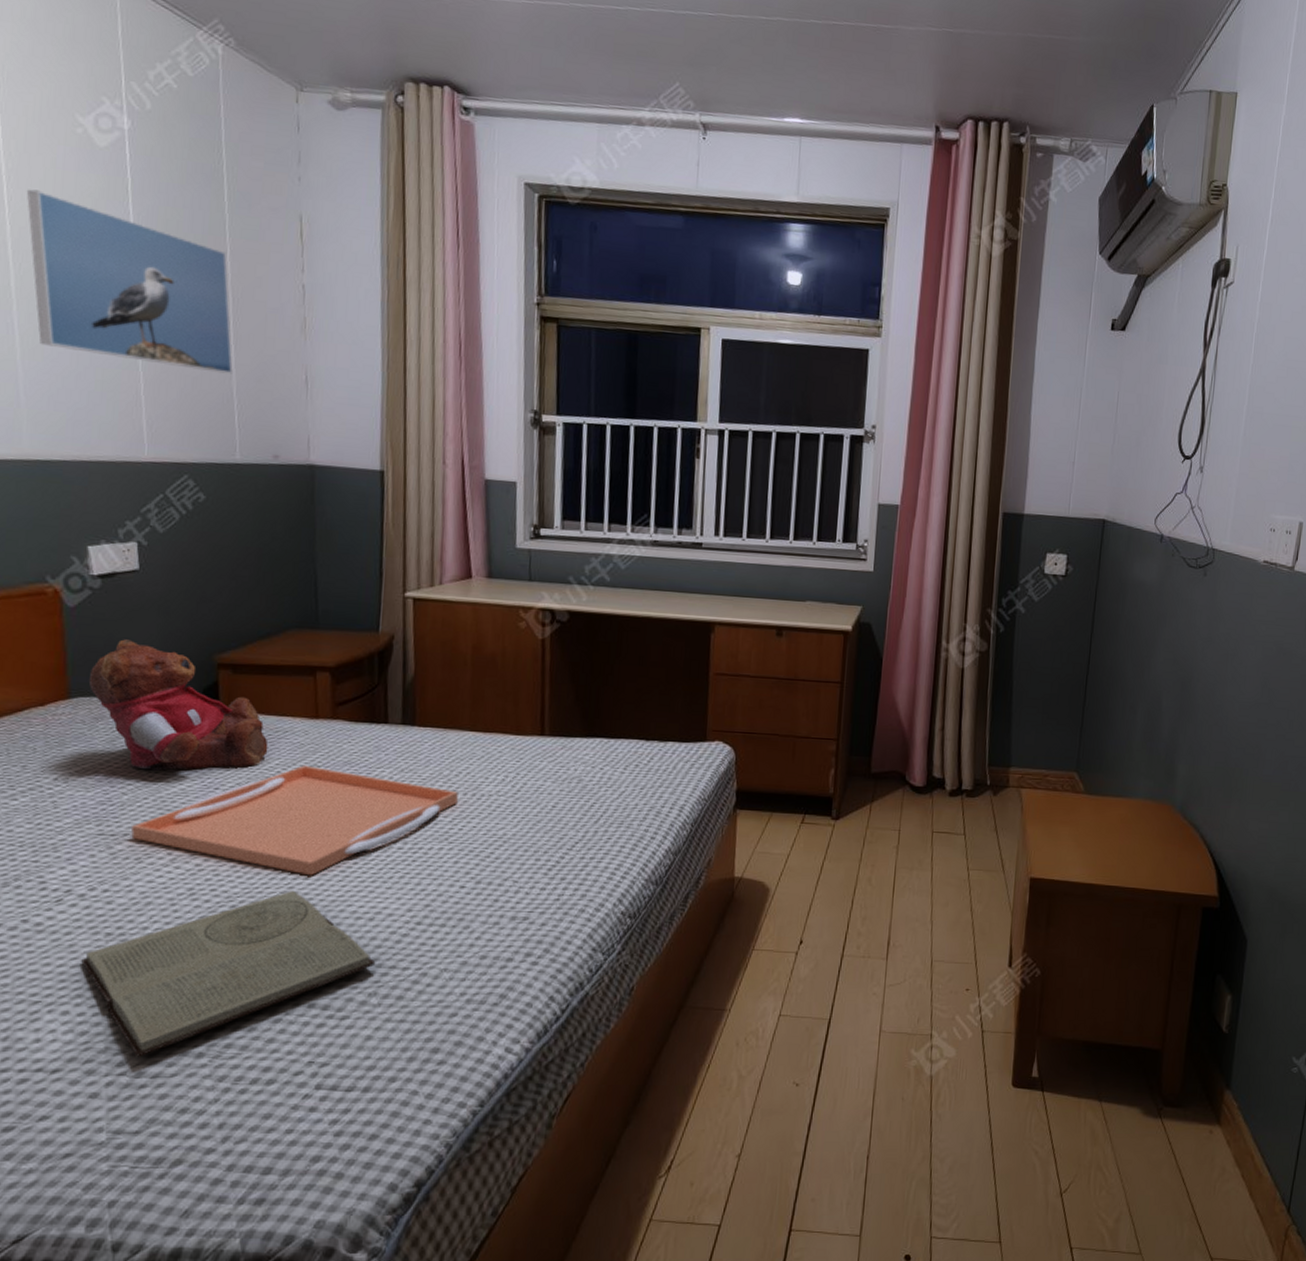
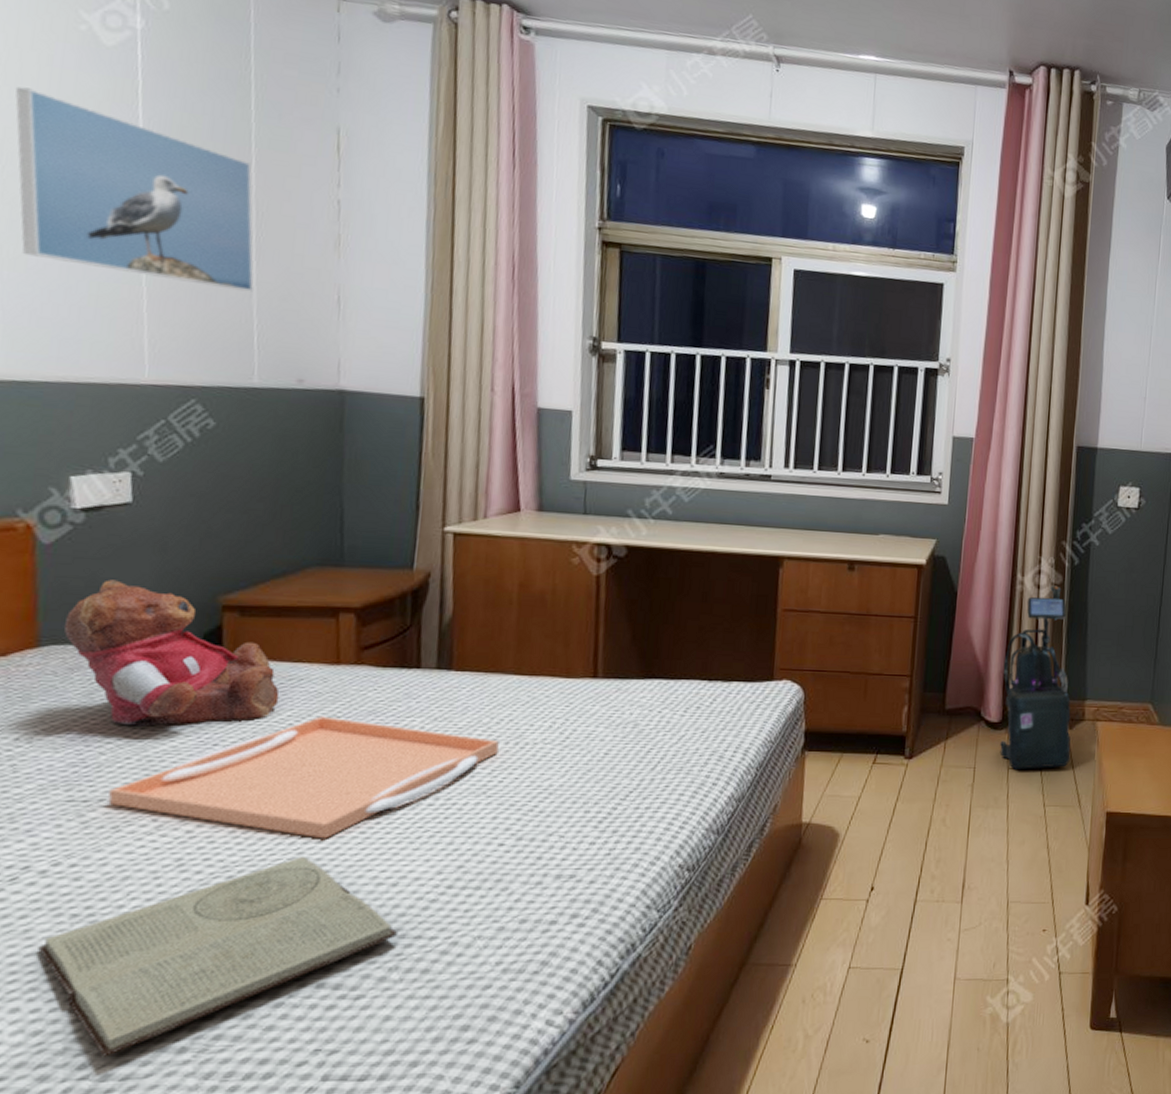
vacuum cleaner: none [924,652,995,834] -> present [999,585,1071,770]

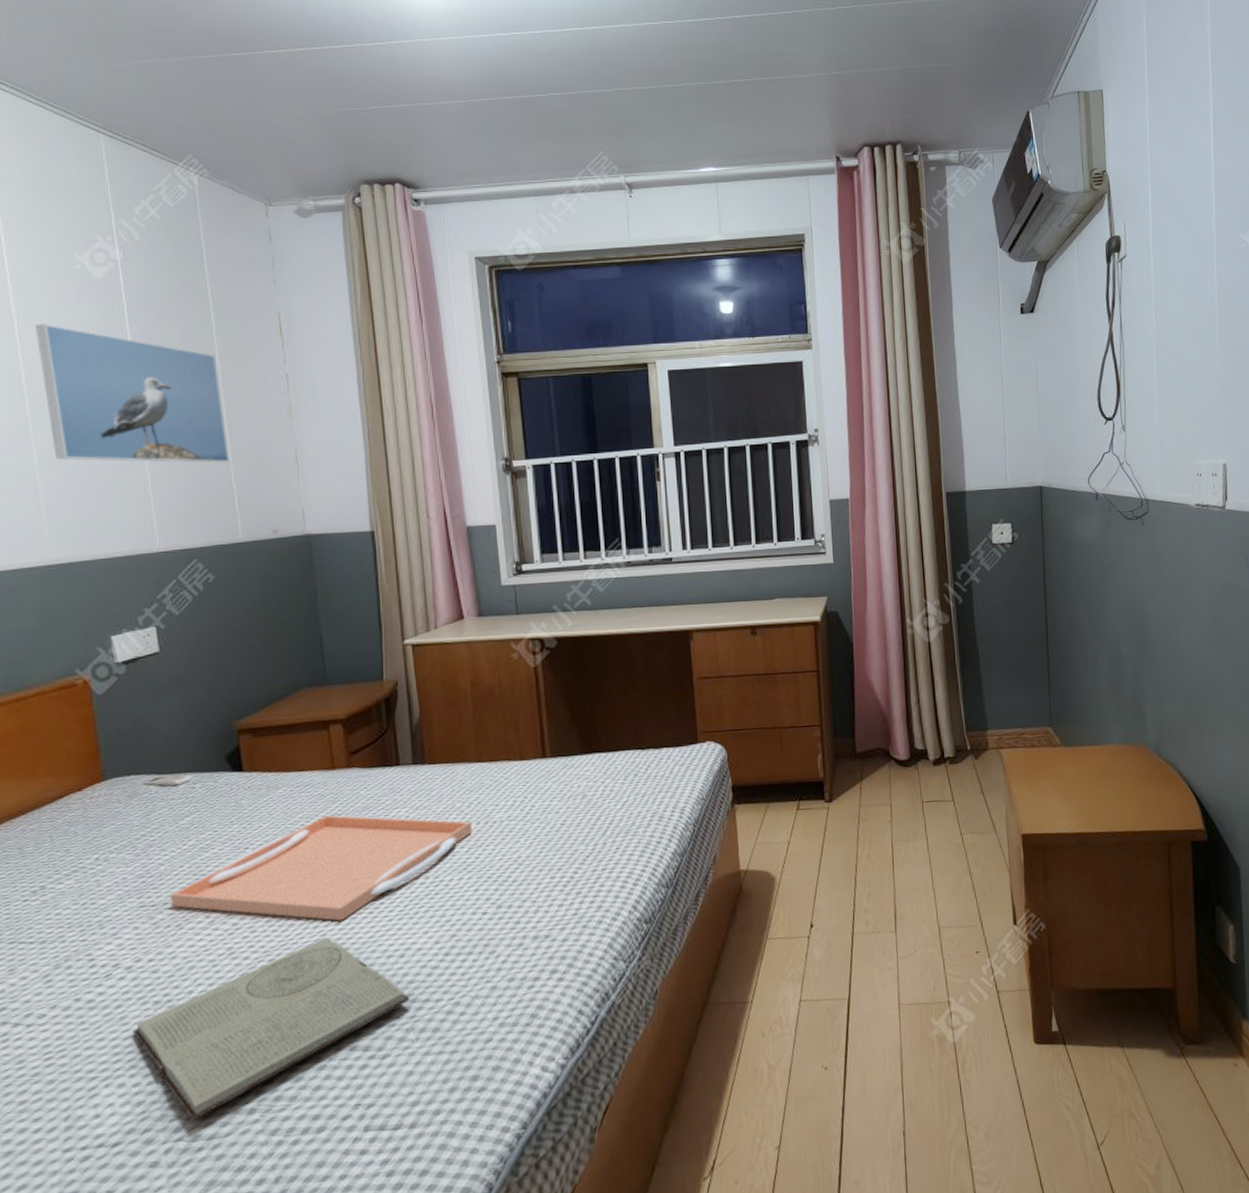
teddy bear: present [63,580,280,726] -> none [120,718,291,839]
vacuum cleaner: present [999,585,1071,770] -> none [904,625,980,802]

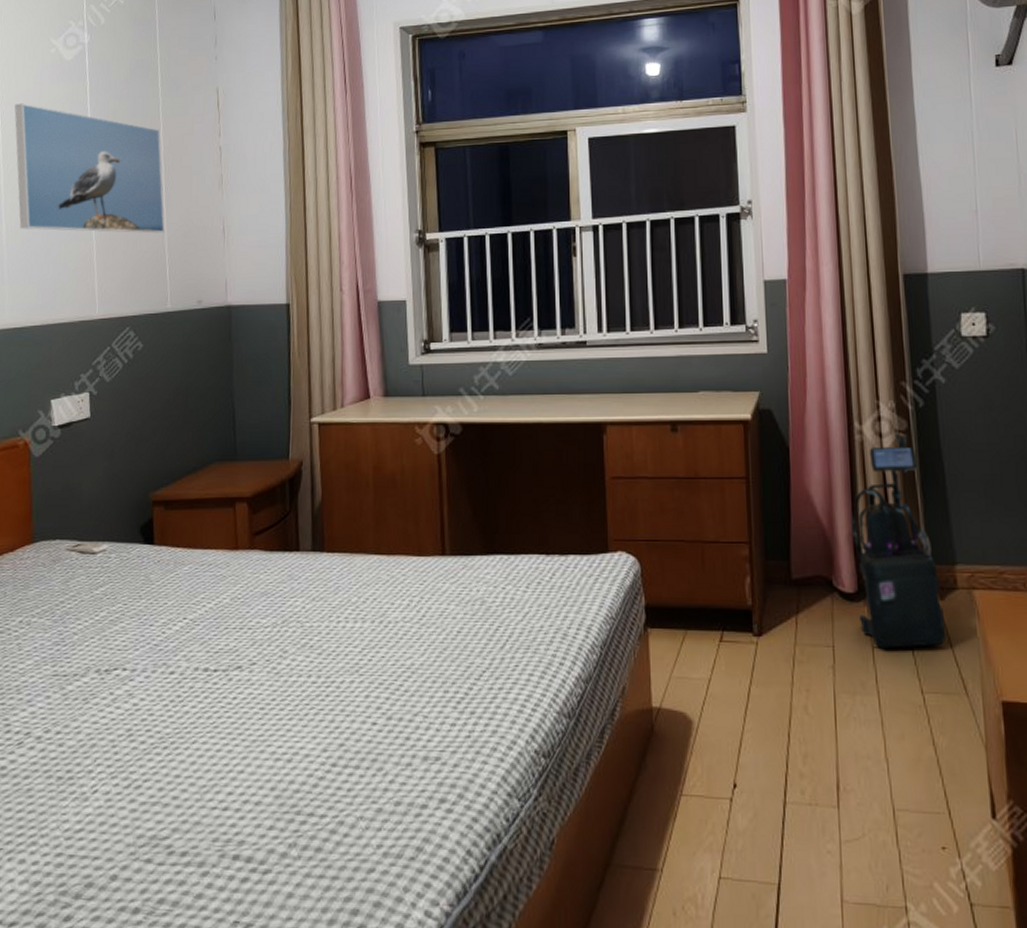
book: present [133,937,410,1121] -> none [36,729,295,911]
serving tray: present [171,815,472,921] -> none [80,598,366,714]
vacuum cleaner: none [904,625,980,802] -> present [851,432,947,649]

